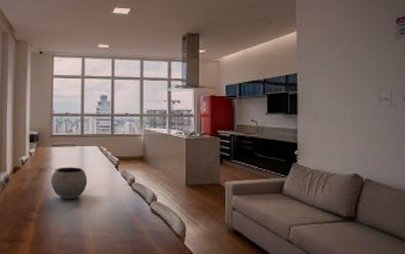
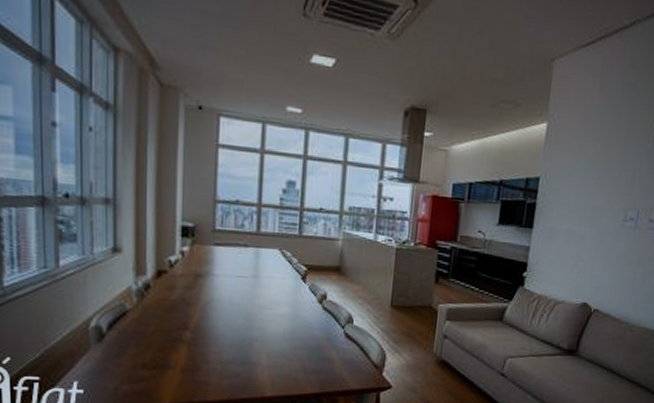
bowl: present [50,167,88,200] -> none [211,274,264,318]

